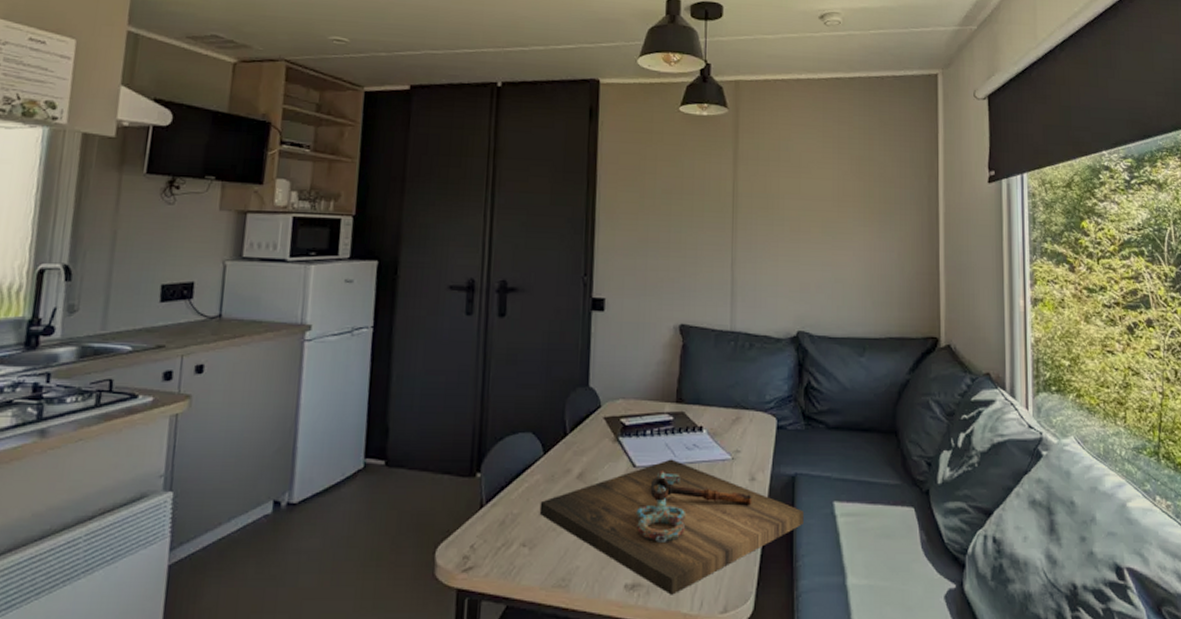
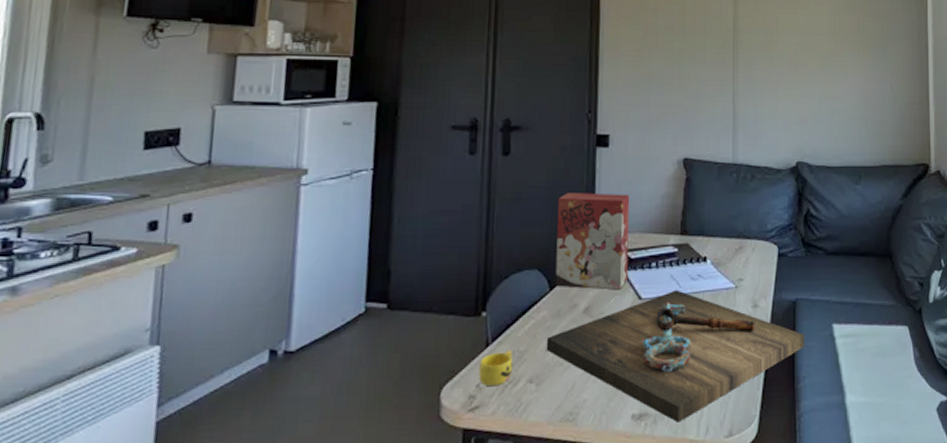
cup: none [472,512,507,548] -> present [478,350,514,387]
cereal box: none [549,356,625,457] -> present [555,193,630,290]

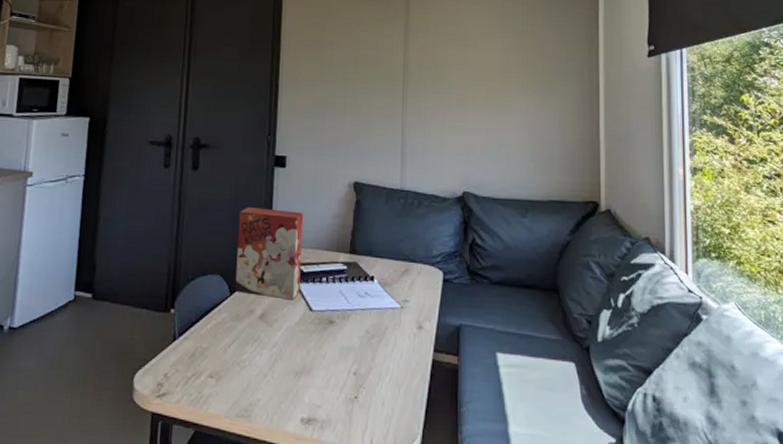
cup: present [478,350,514,387] -> none [166,346,197,377]
cutting board: present [546,290,804,423] -> none [225,305,468,431]

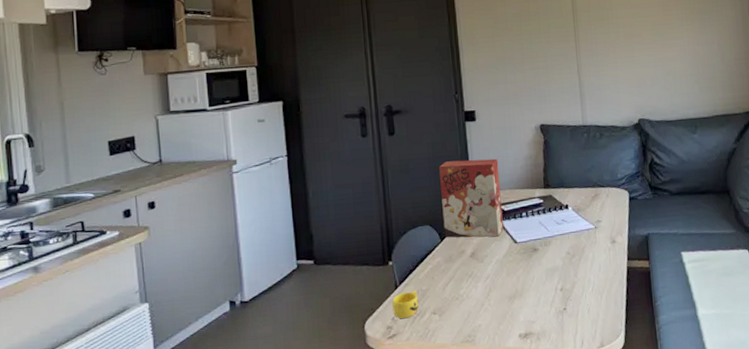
cup: none [166,346,197,377] -> present [391,290,419,319]

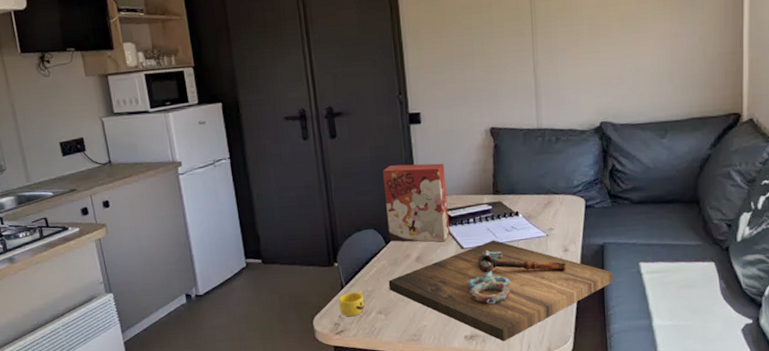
cutting board: none [443,233,658,338] -> present [388,240,613,341]

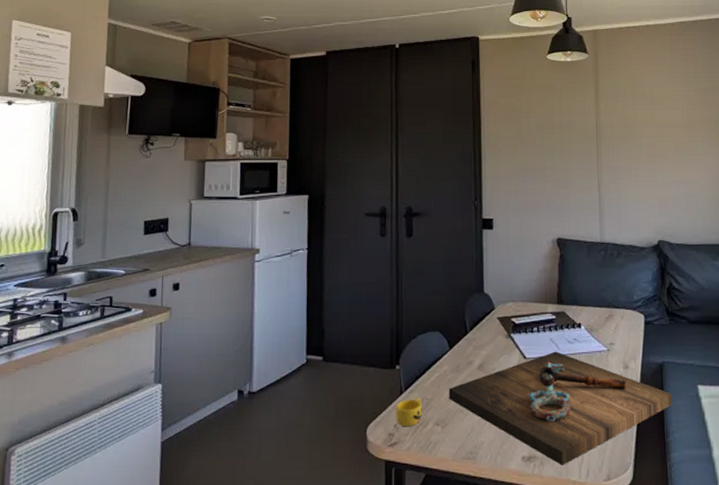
cereal box: present [383,163,450,242] -> none [453,268,513,350]

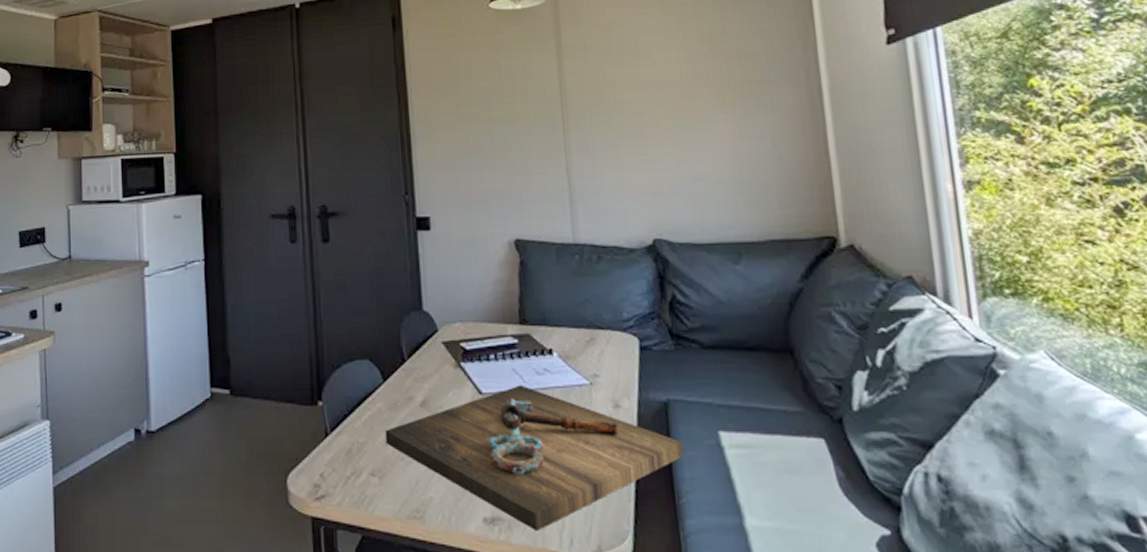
cup: present [395,398,423,427] -> none [320,441,354,477]

